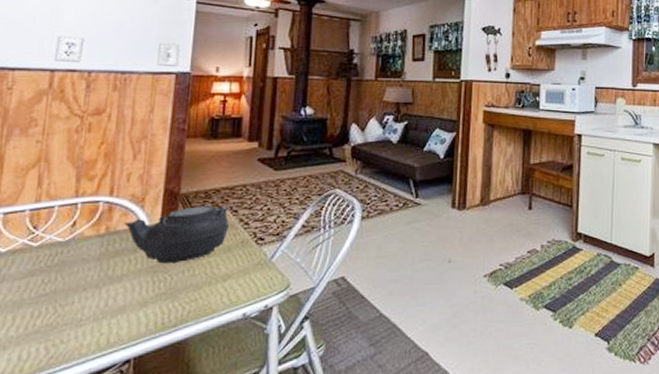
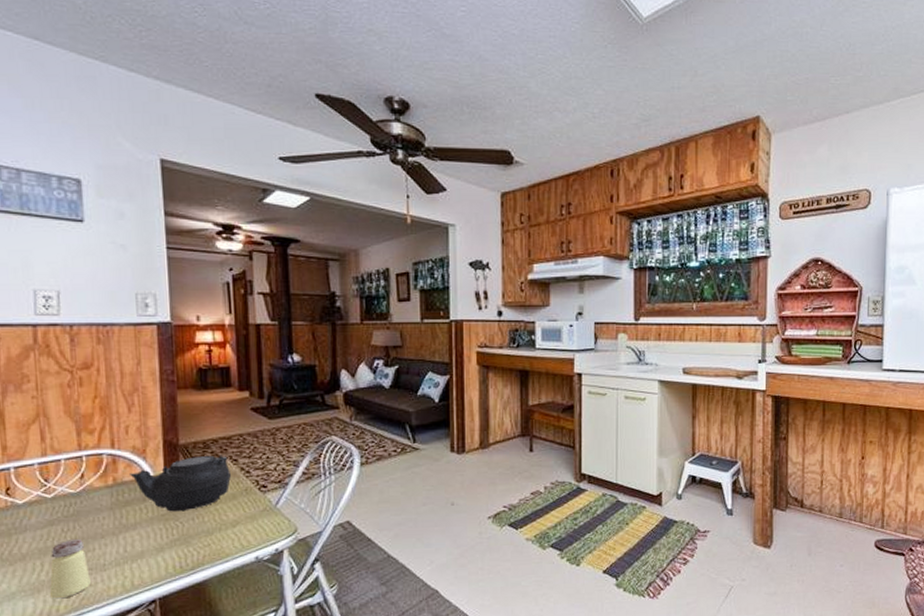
saltshaker: none [15,292,64,358] -> present [49,539,91,599]

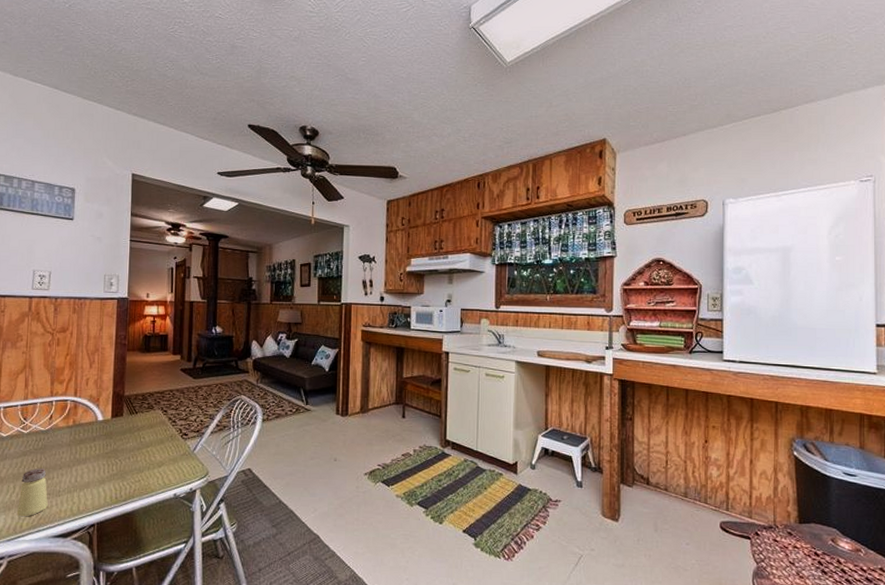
teapot: present [130,454,232,512] -> none [86,406,162,451]

